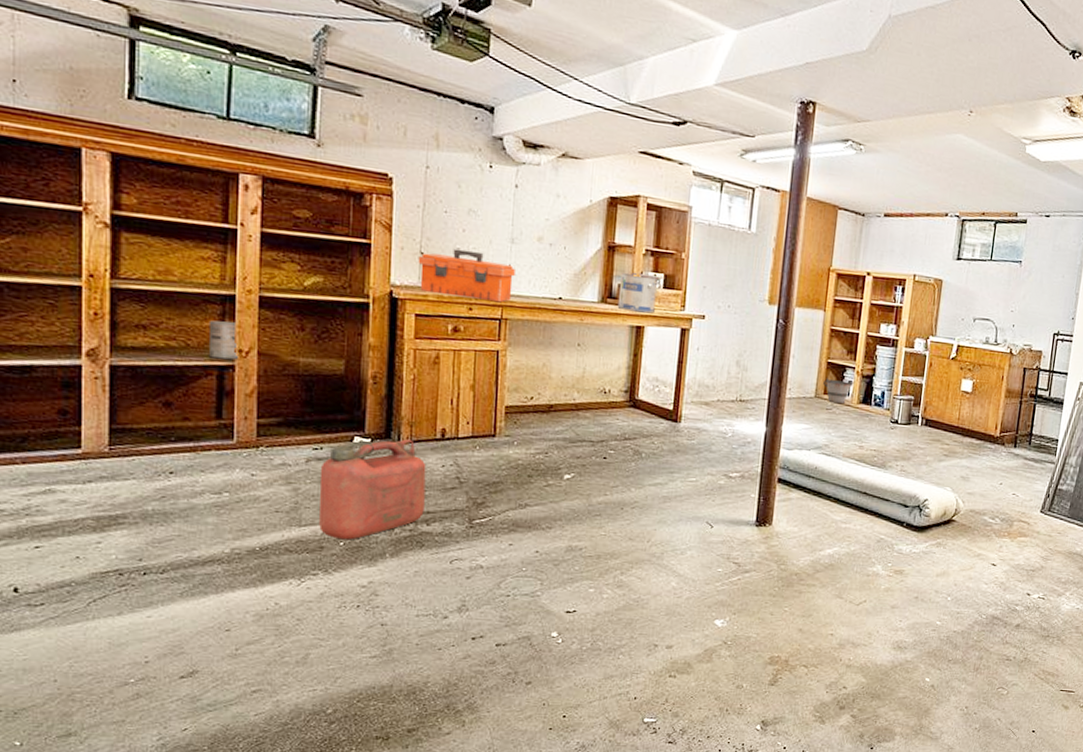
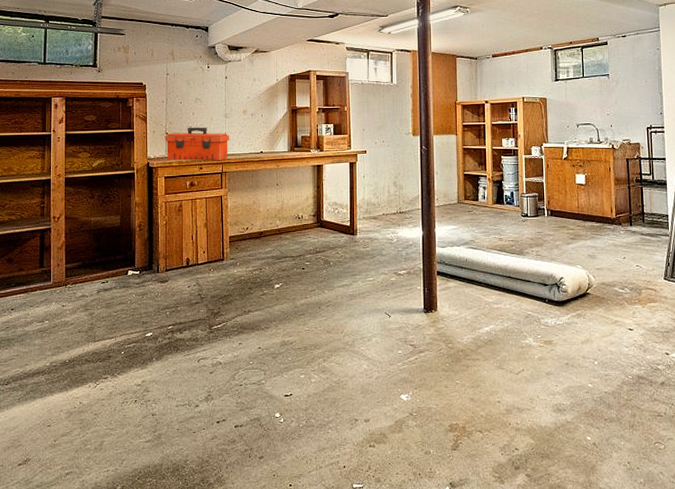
paint can: present [208,320,238,361] -> none [34,198,53,225]
fuel can: present [319,439,427,540] -> none [106,269,178,350]
paint can: present [617,272,663,314] -> none [302,126,333,155]
bucket: present [823,378,852,405] -> none [463,186,486,207]

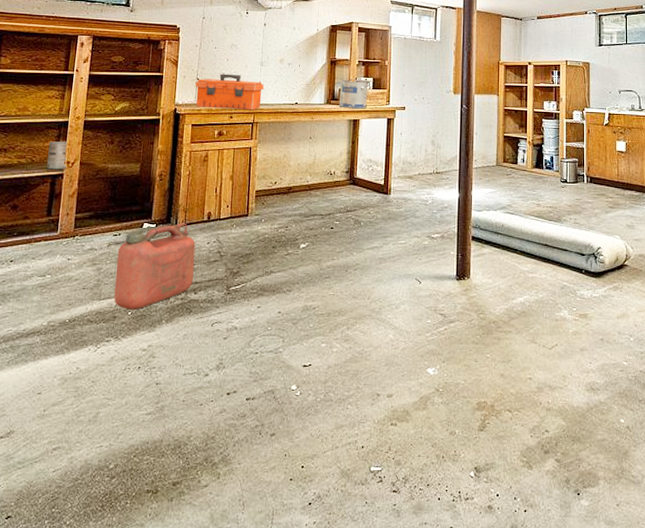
paint can: none [34,198,53,225] -> present [46,141,66,170]
fuel can: none [106,269,178,350] -> present [114,222,196,310]
paint can: none [302,126,333,155] -> present [338,79,372,109]

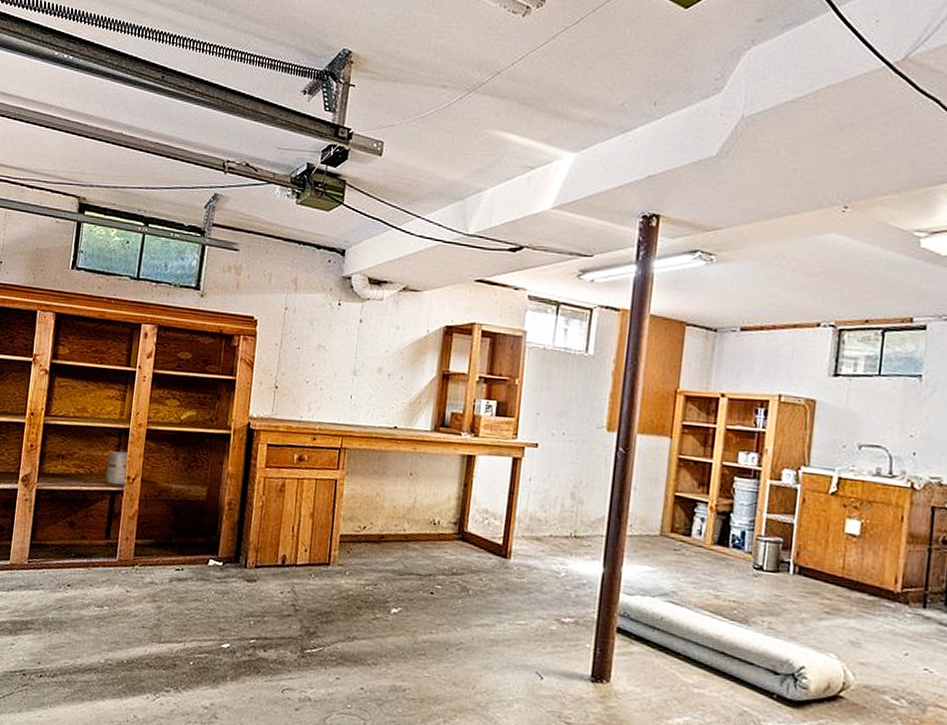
fuel can: present [114,222,196,310] -> none [175,564,267,660]
toolbox: present [195,73,264,111] -> none [272,382,356,433]
paint can: present [338,79,372,109] -> none [449,400,496,442]

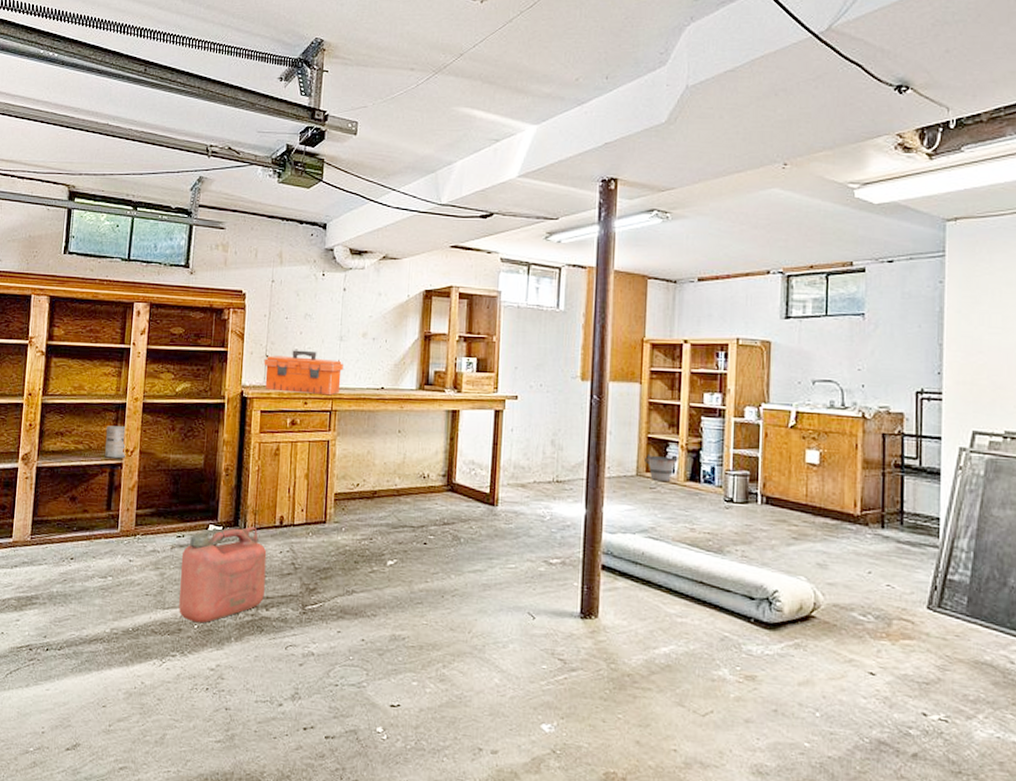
fuel can: none [175,564,267,660] -> present [179,526,267,623]
toolbox: none [272,382,356,433] -> present [263,350,343,396]
bucket: none [670,514,705,545] -> present [645,454,677,483]

